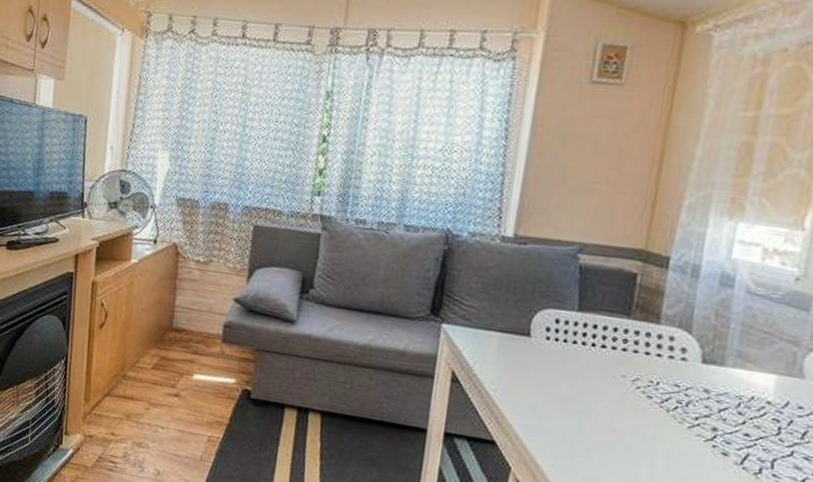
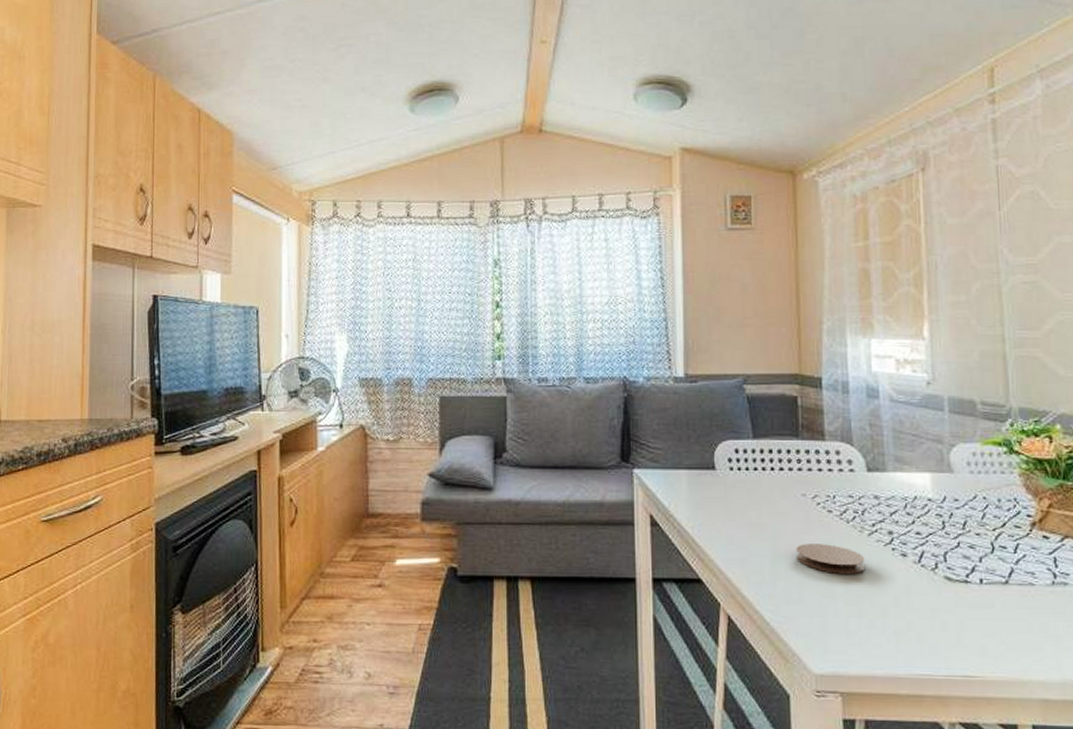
coaster: none [602,425,680,464] -> present [796,544,865,574]

